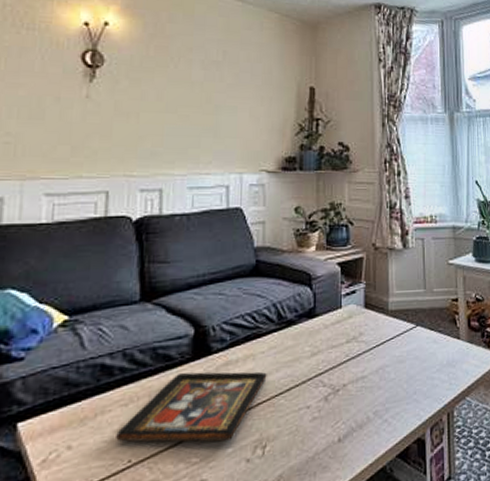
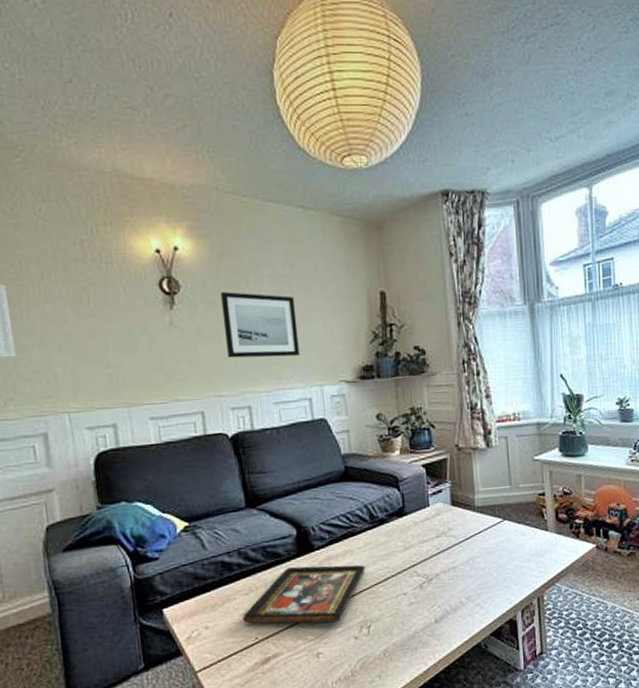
wall art: none [144,71,224,141] -> present [220,292,300,358]

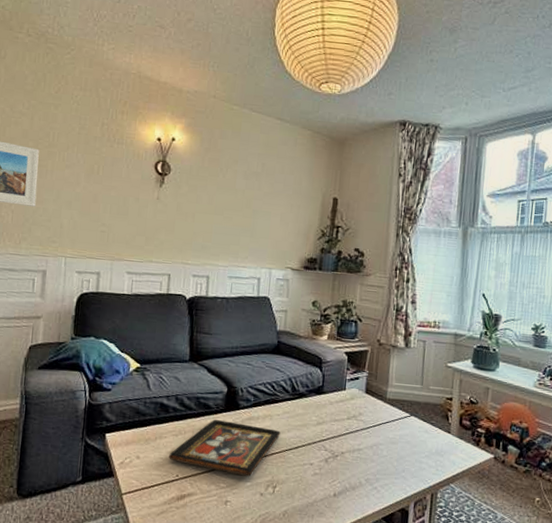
wall art: present [220,292,300,358] -> none [198,179,260,241]

